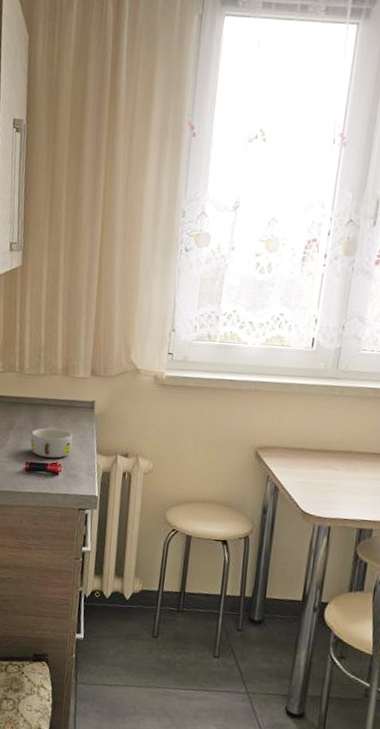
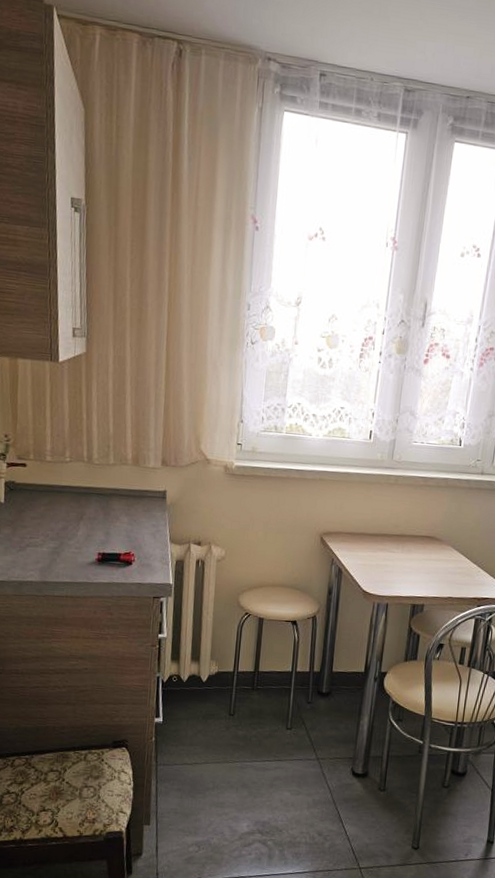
bowl: present [30,428,73,458] -> none [102,518,146,548]

